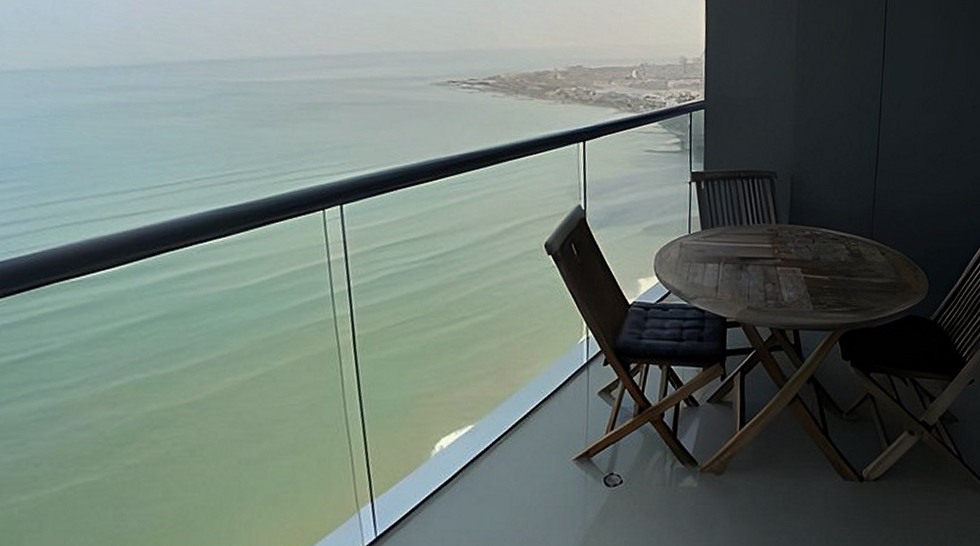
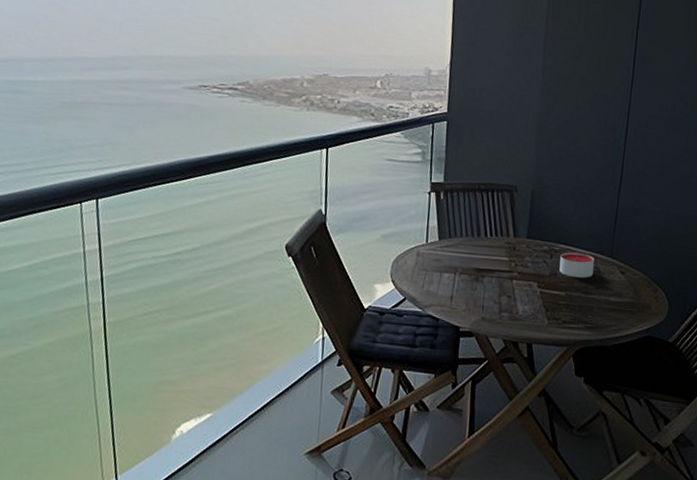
candle: none [822,235,855,261] -> present [559,252,594,278]

